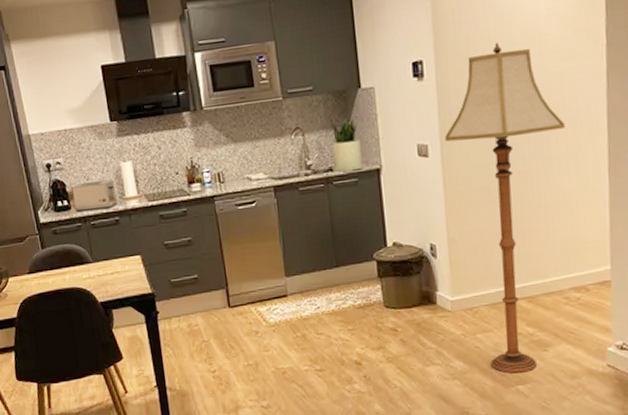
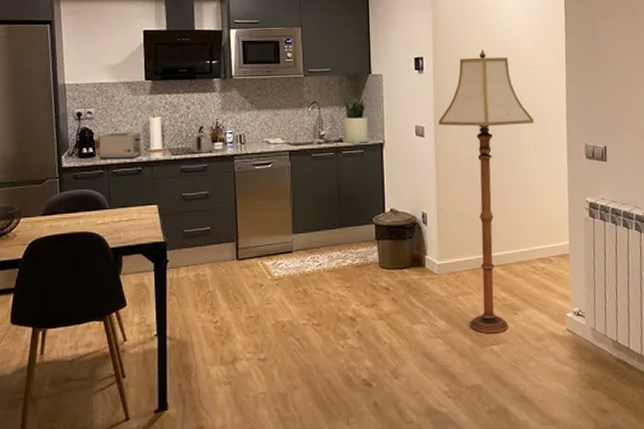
kettle: none [166,166,192,197] -> present [189,125,214,154]

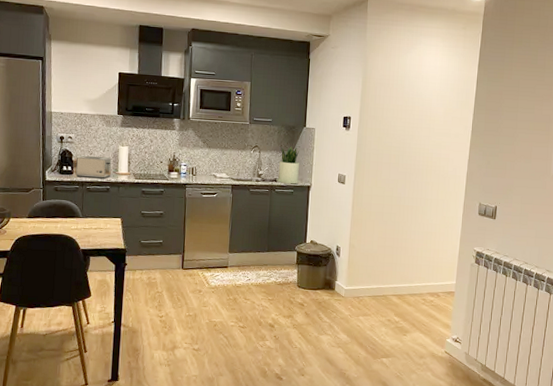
kettle: present [189,125,214,154] -> none [150,157,170,180]
floor lamp: present [438,50,534,334] -> none [358,115,439,349]

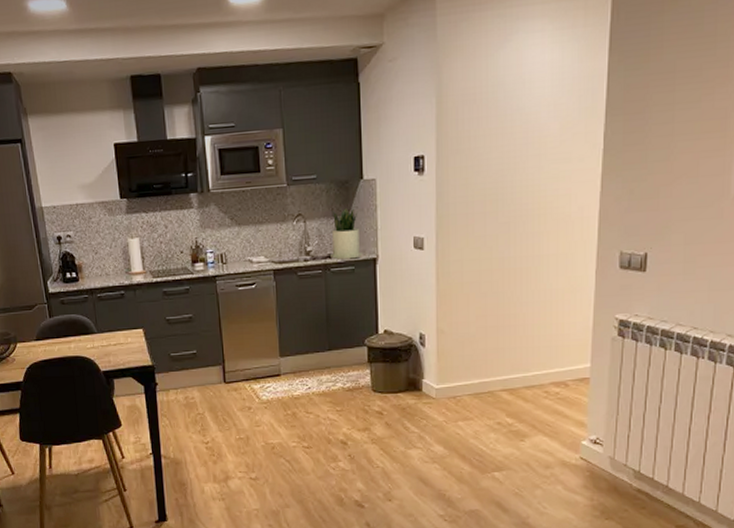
toaster: present [75,155,112,179] -> none [79,255,123,285]

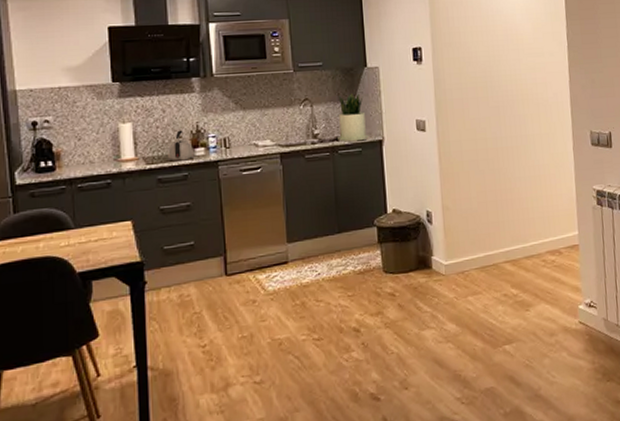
kettle: none [170,245,195,275] -> present [167,130,195,161]

